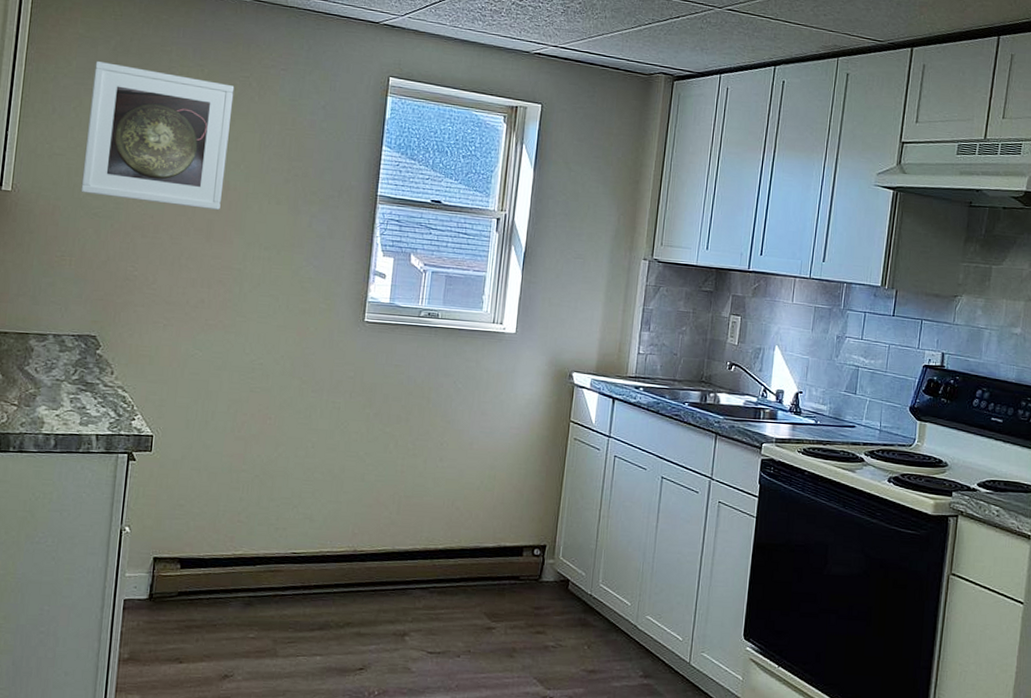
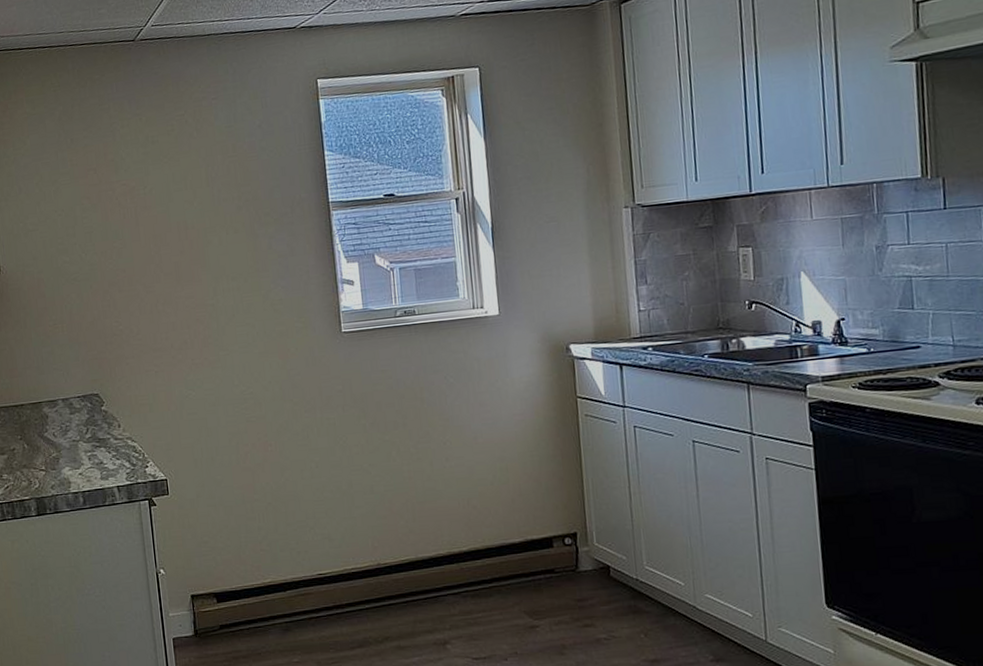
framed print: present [81,61,235,210] -> none [46,126,183,262]

